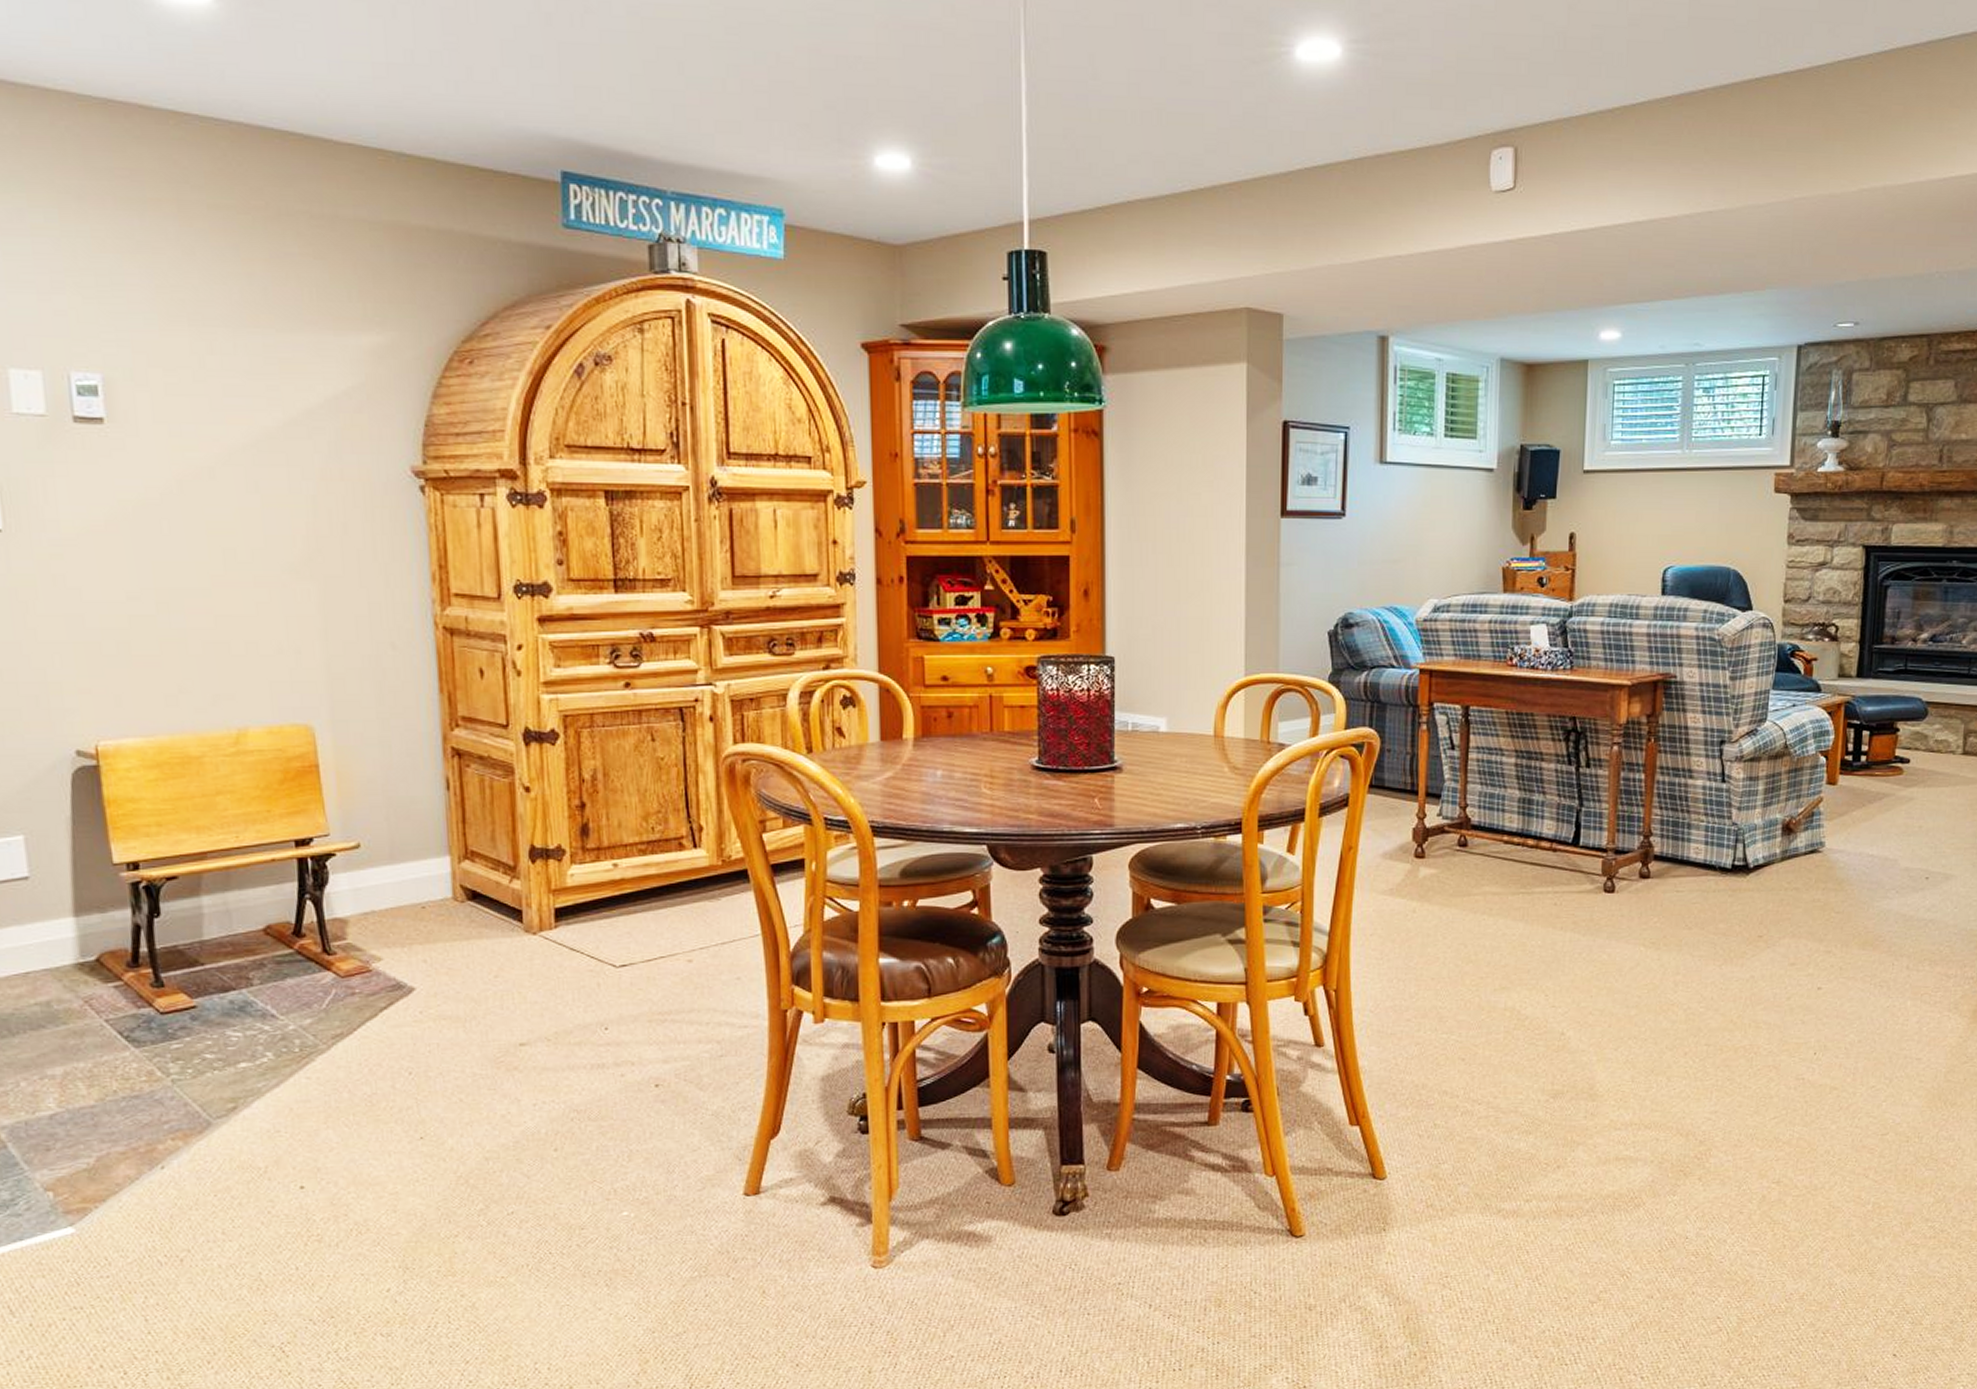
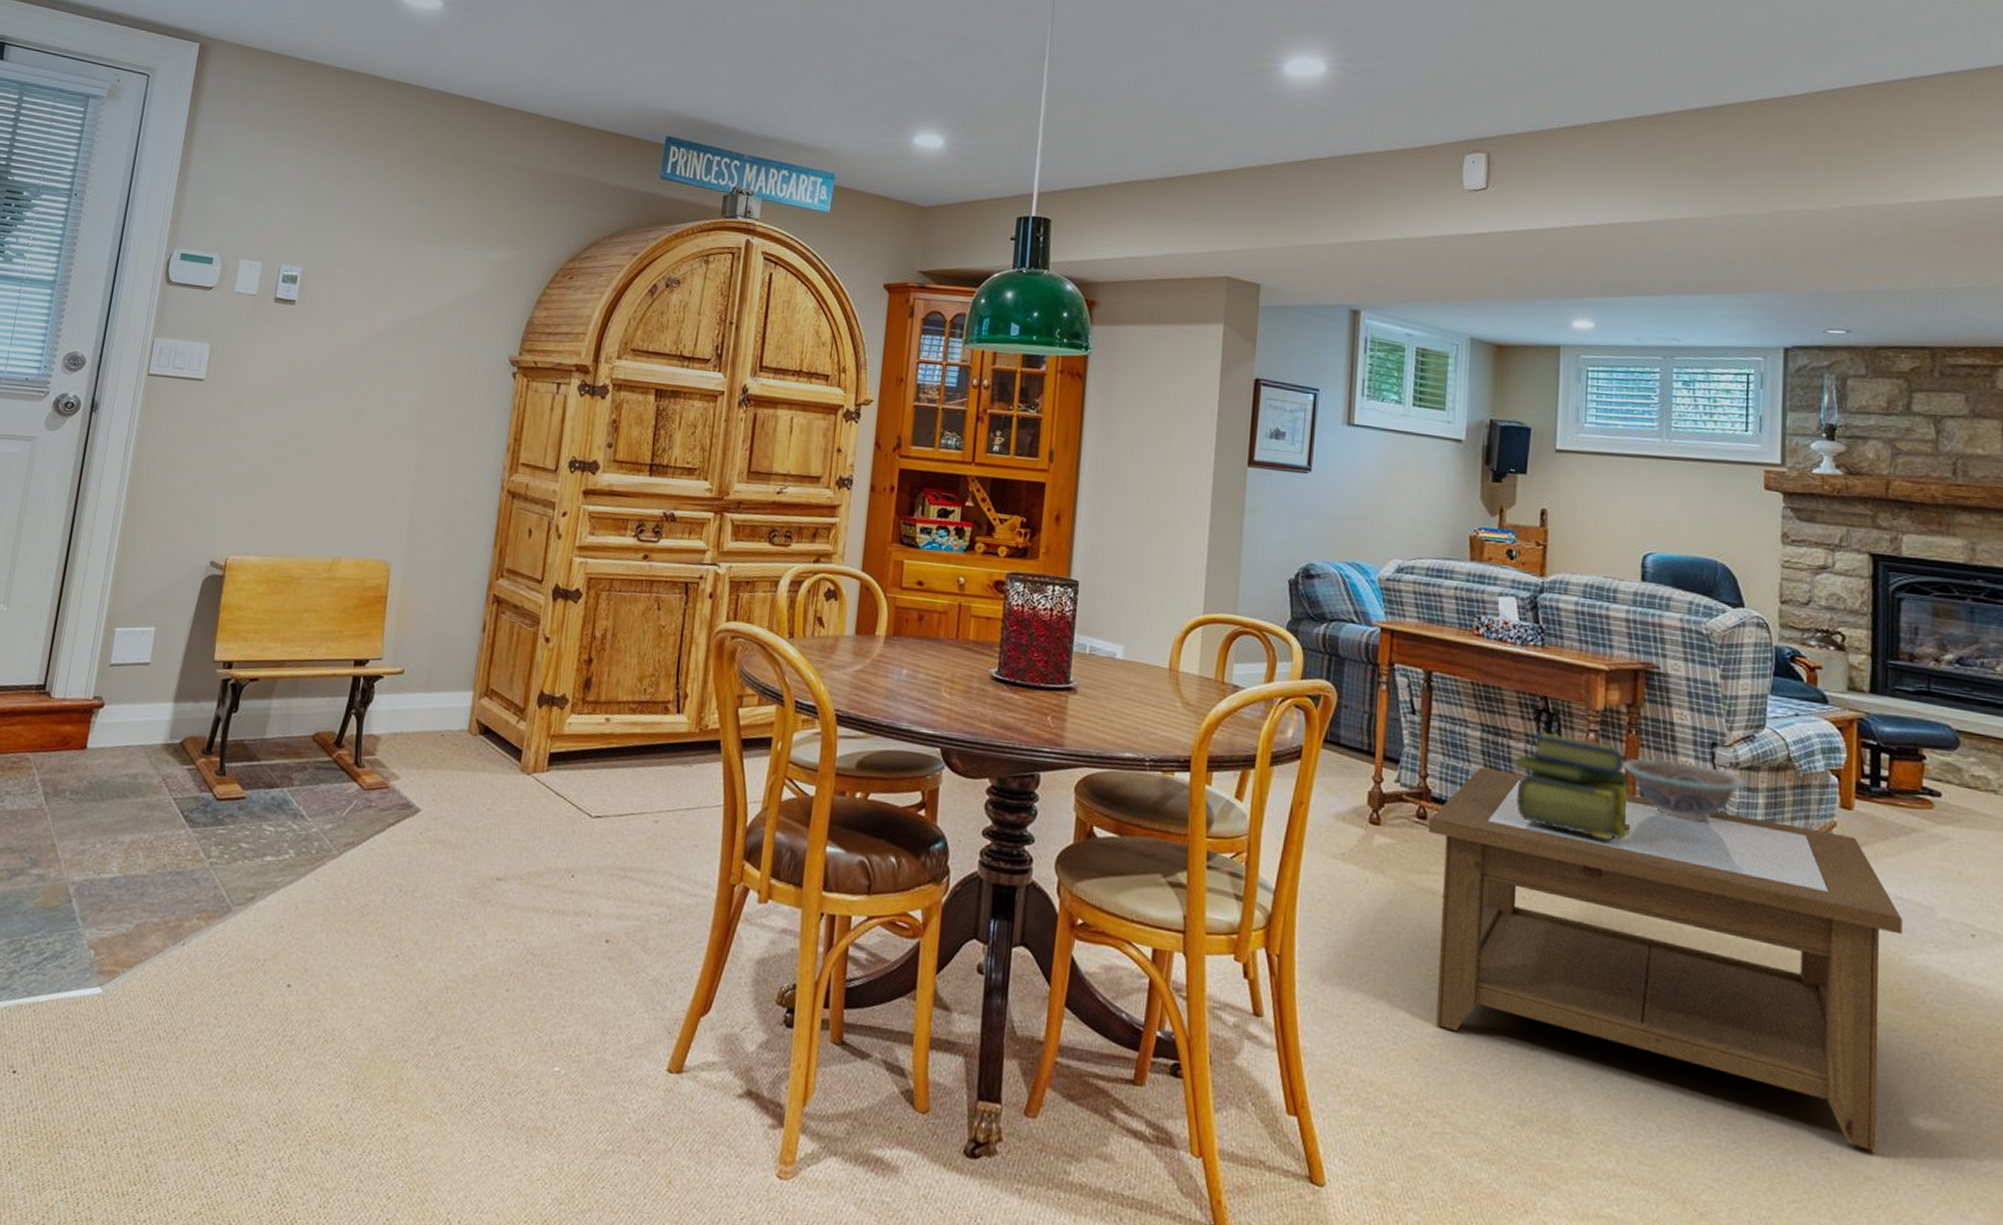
coffee table: none [1469,791,1872,1067] -> present [1429,767,1902,1151]
stack of books: none [1544,751,1651,841] -> present [1512,732,1633,840]
decorative bowl: none [1642,762,1749,813] -> present [1622,757,1747,821]

